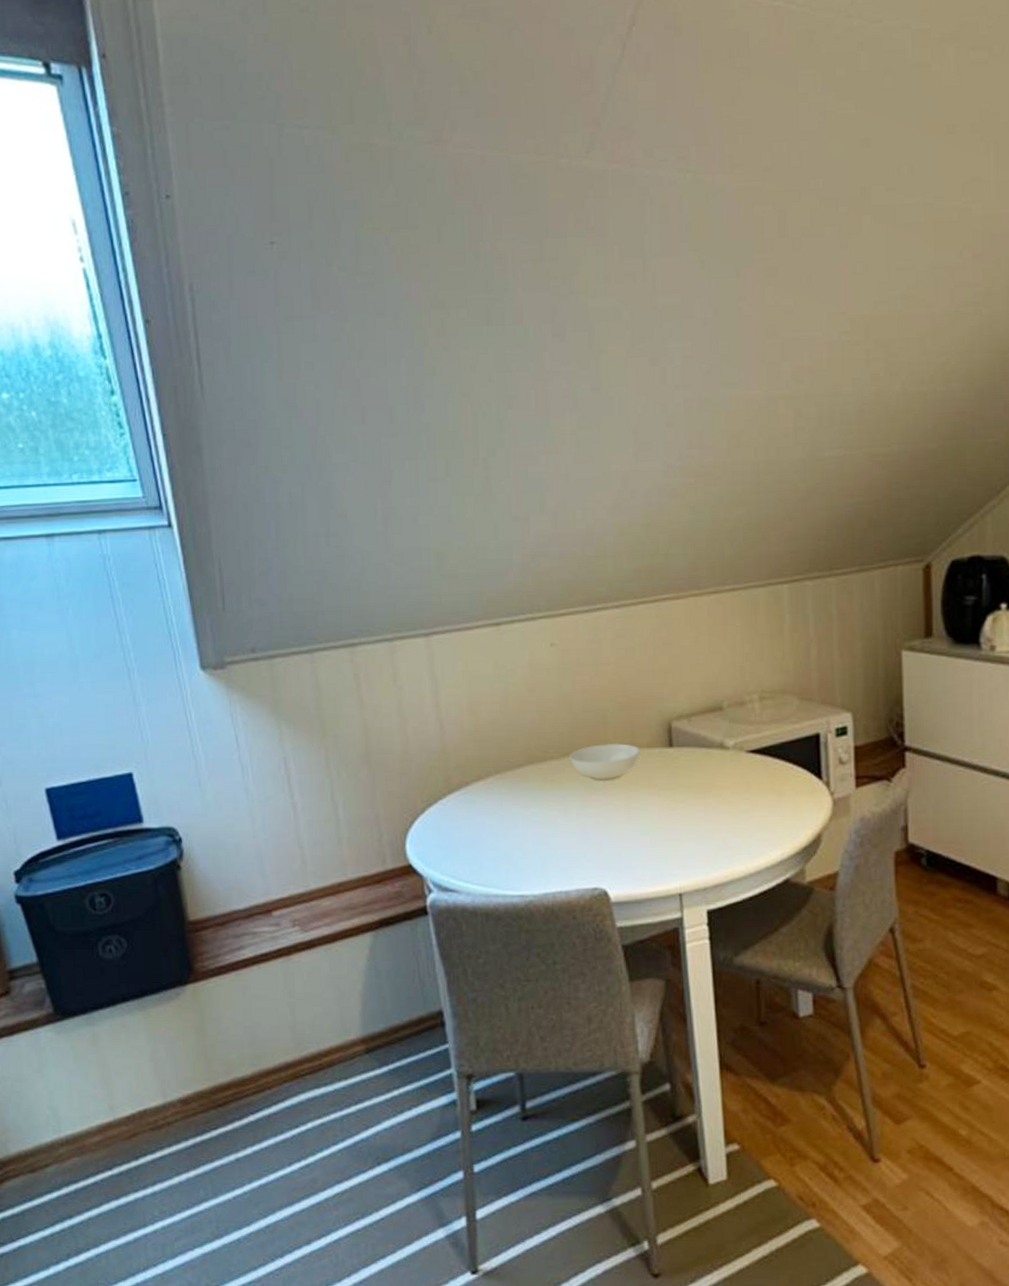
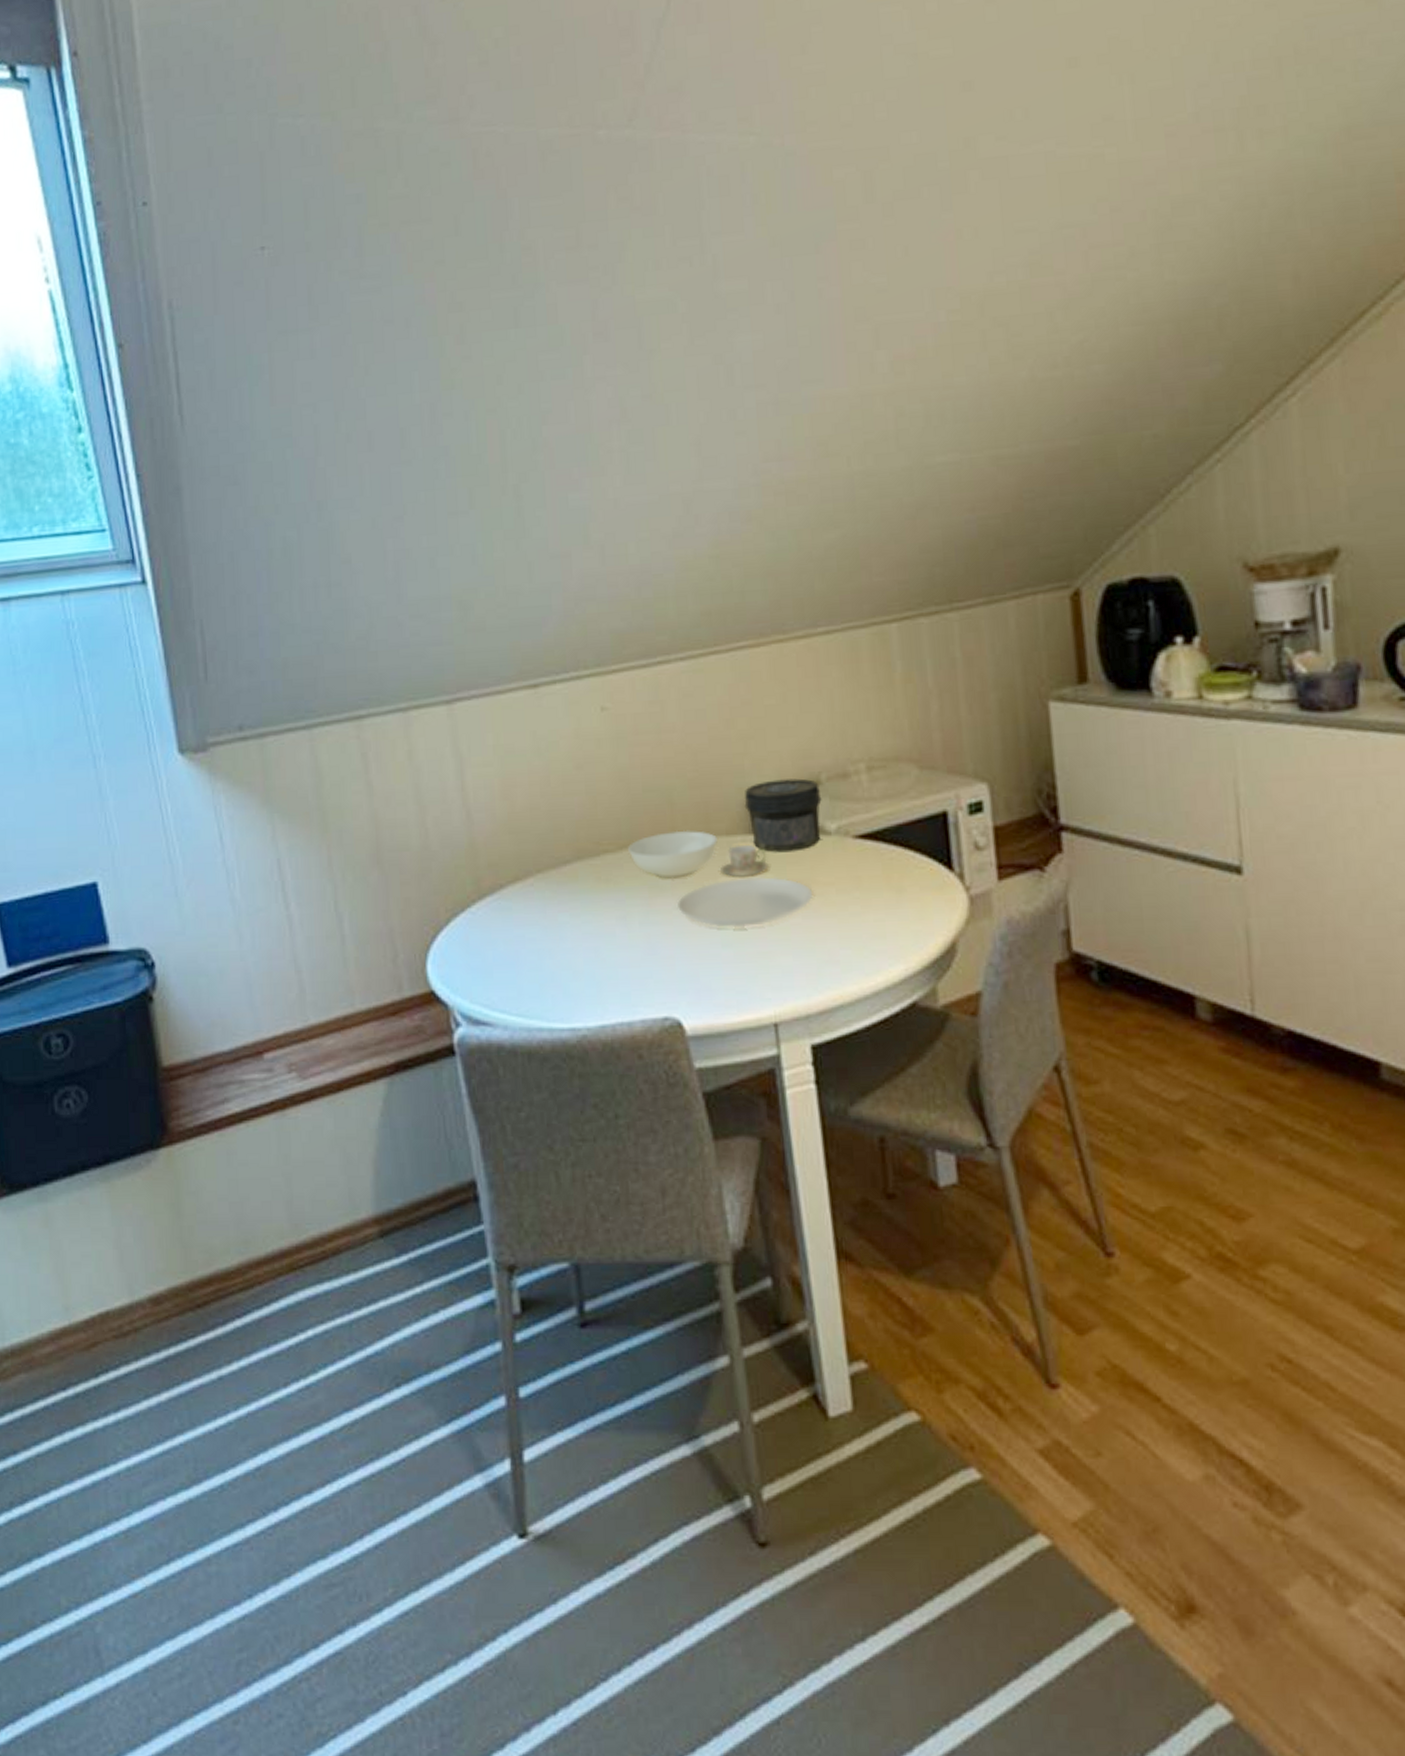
plate: none [606,781,714,820] -> present [676,876,814,929]
teacup: none [641,755,680,782] -> present [719,845,769,879]
jar: none [662,705,723,763] -> present [744,778,822,853]

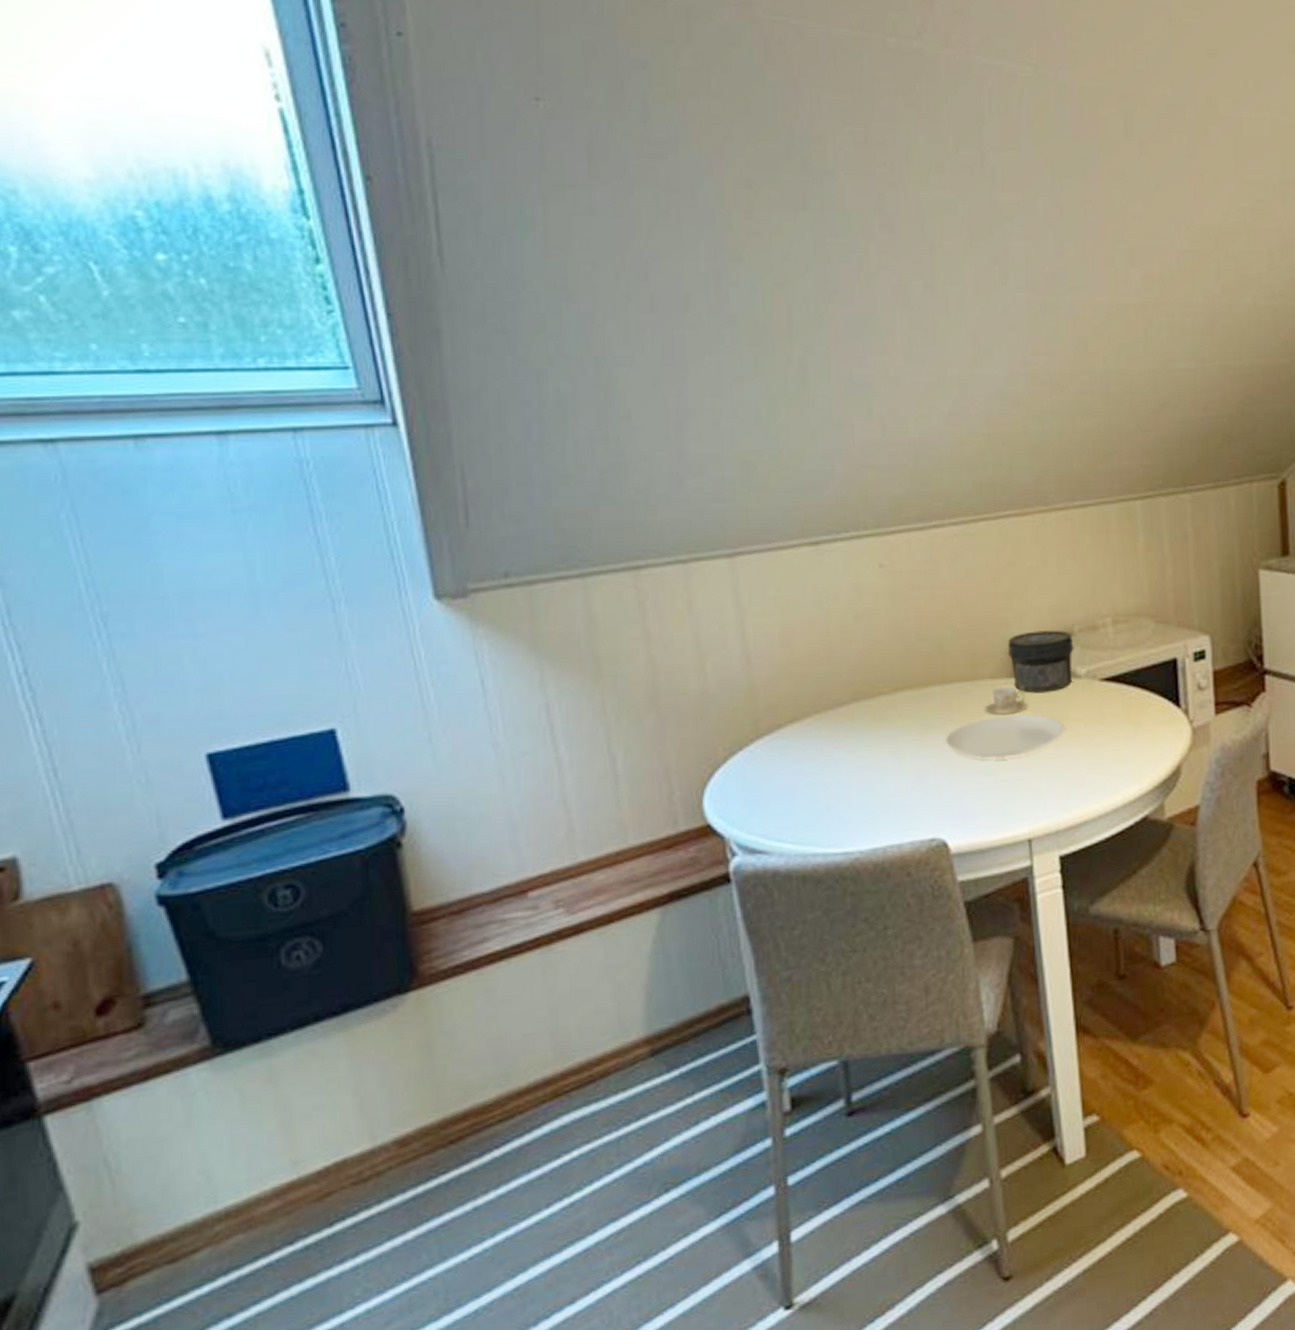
bowl: present [627,830,718,879] -> none [900,674,983,717]

